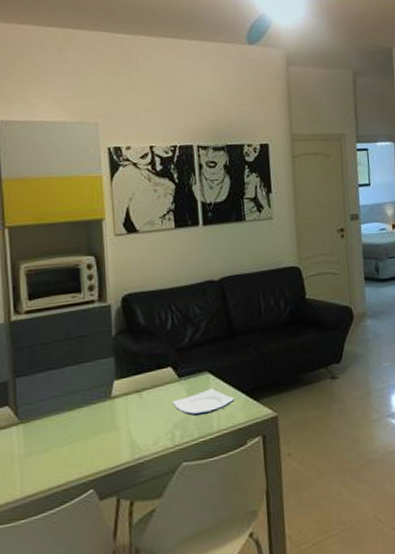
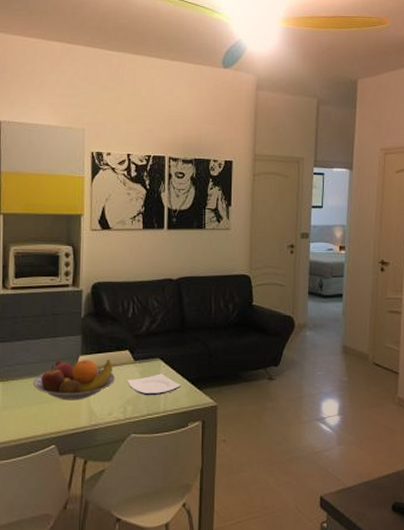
fruit bowl: none [60,381,159,435] -> present [32,360,116,401]

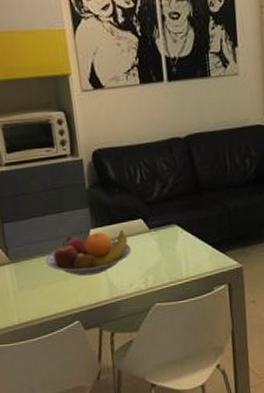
plate: present [127,373,181,396] -> none [144,239,203,264]

